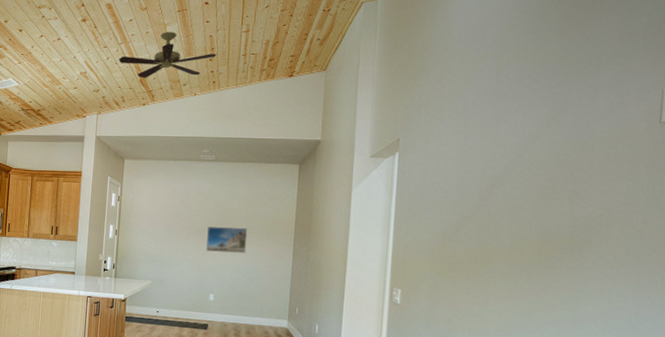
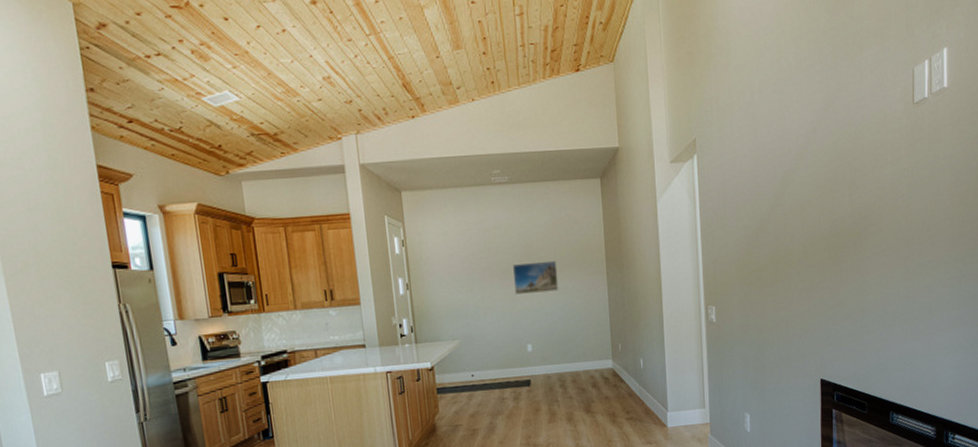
ceiling fan: present [118,31,217,79] -> none [369,16,491,83]

